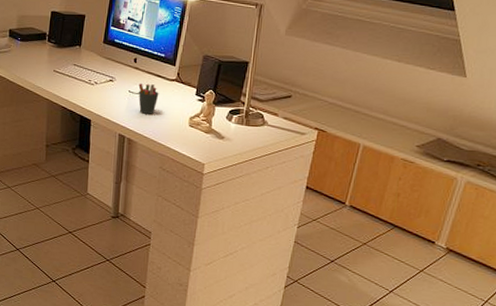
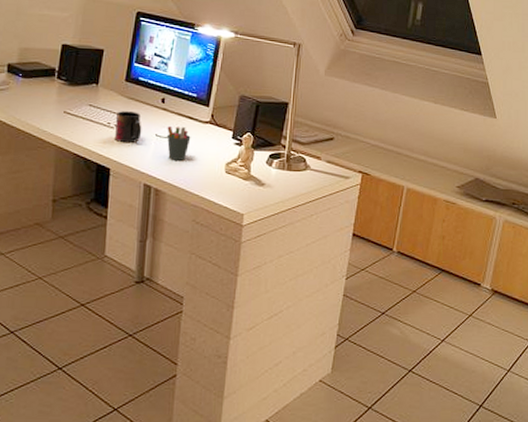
mug: none [95,70,118,98] -> present [115,111,142,144]

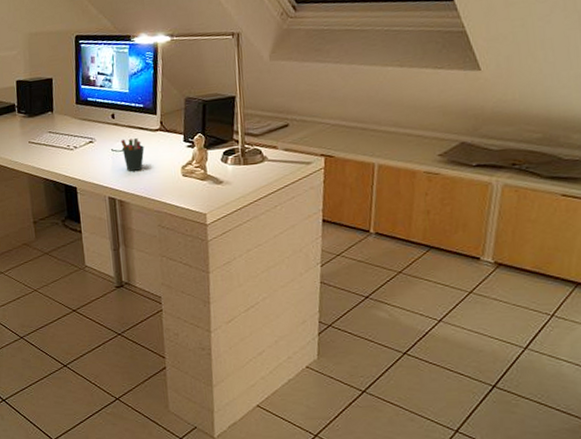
mug: present [115,111,142,144] -> none [74,131,99,162]

